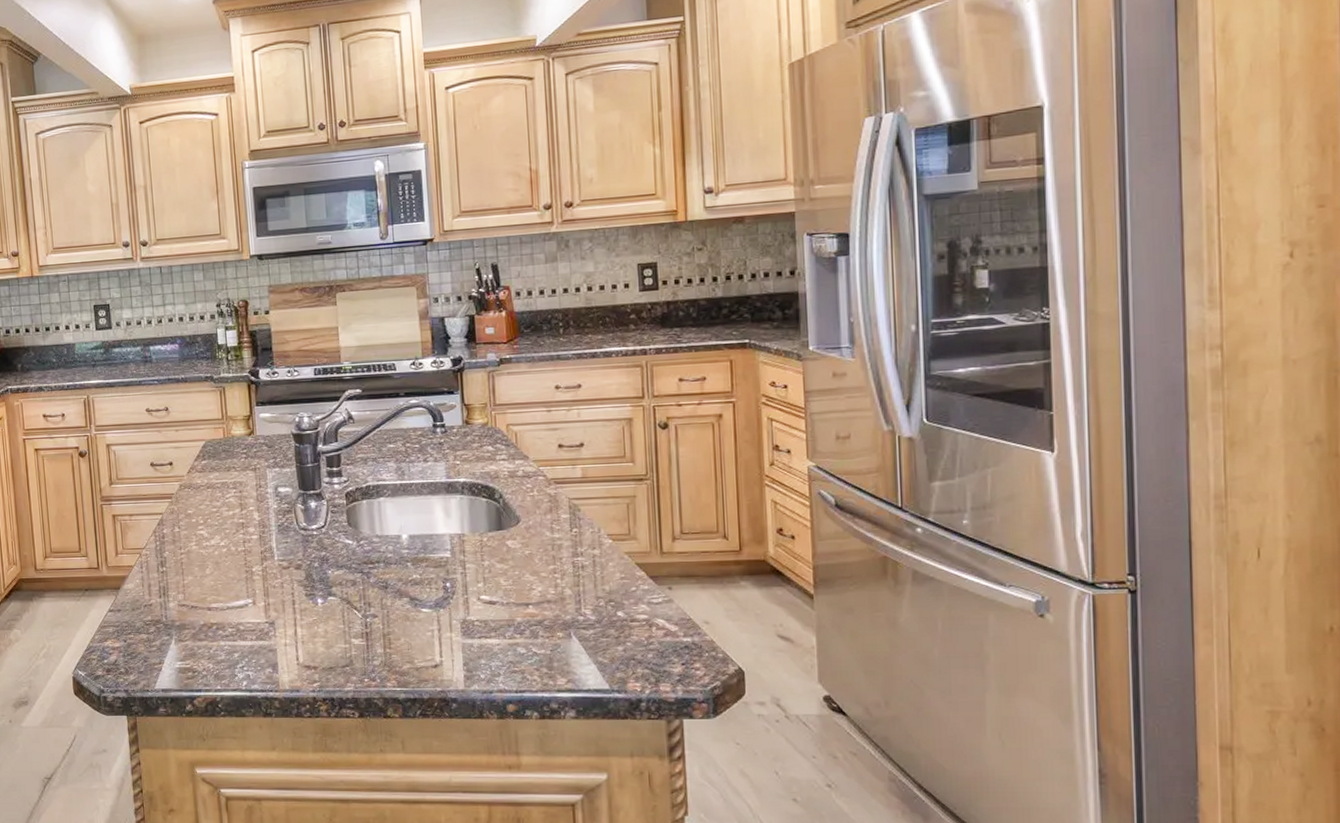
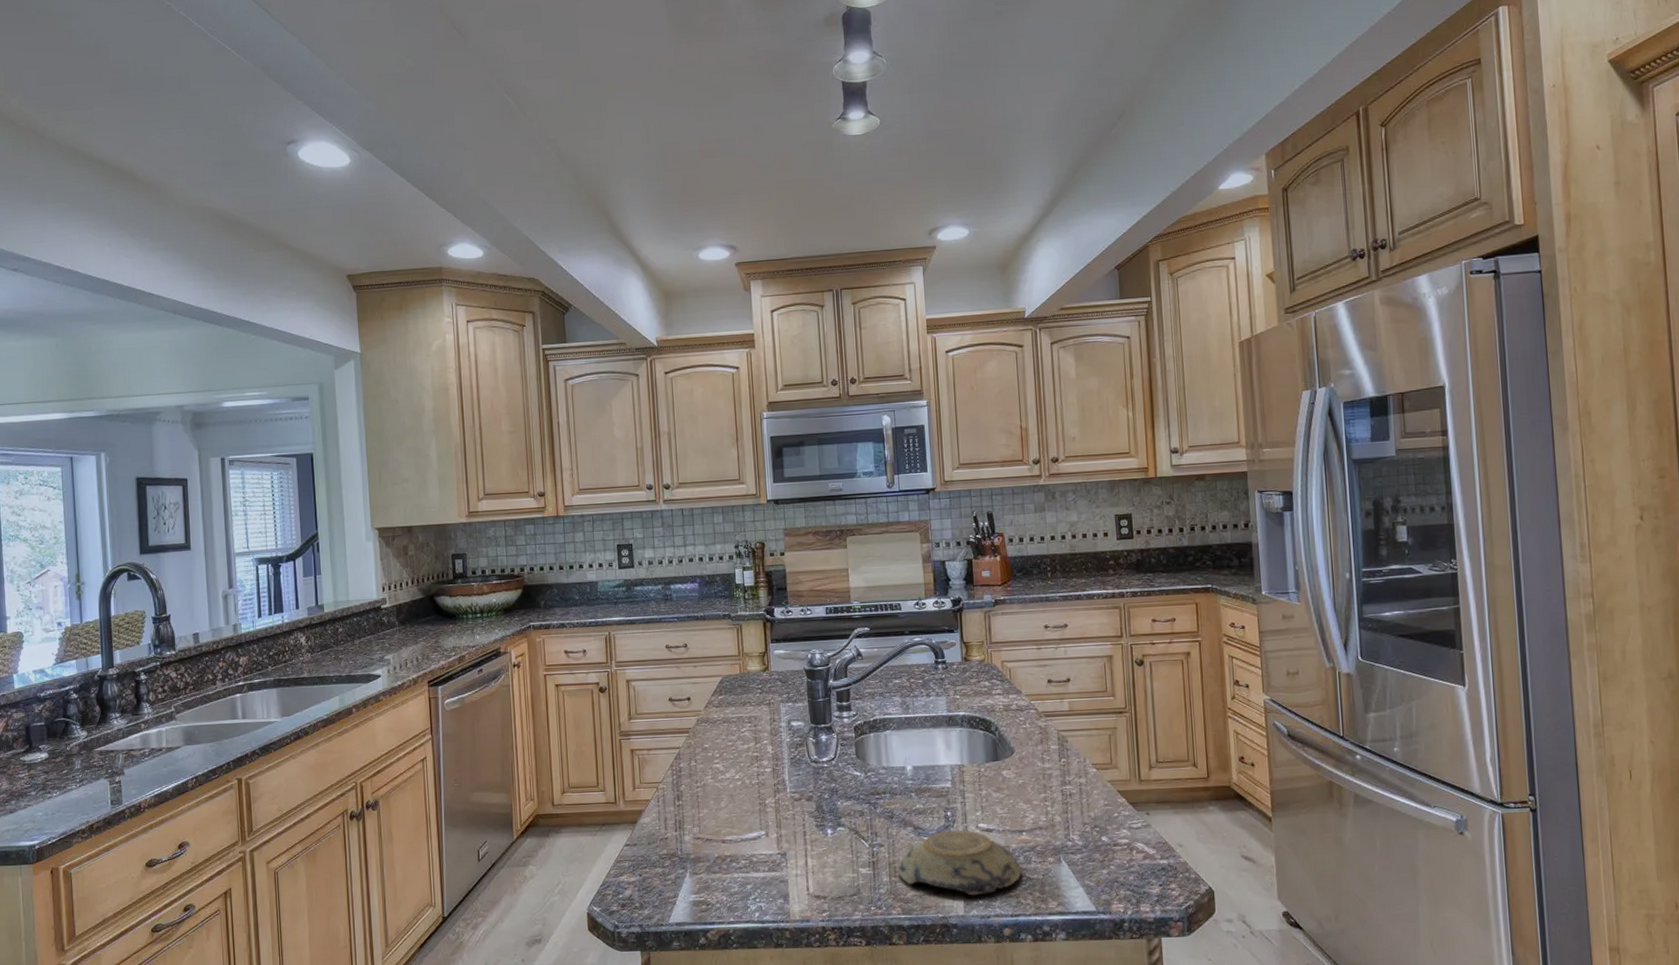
decorative bowl: none [393,601,528,670] -> present [898,830,1022,896]

